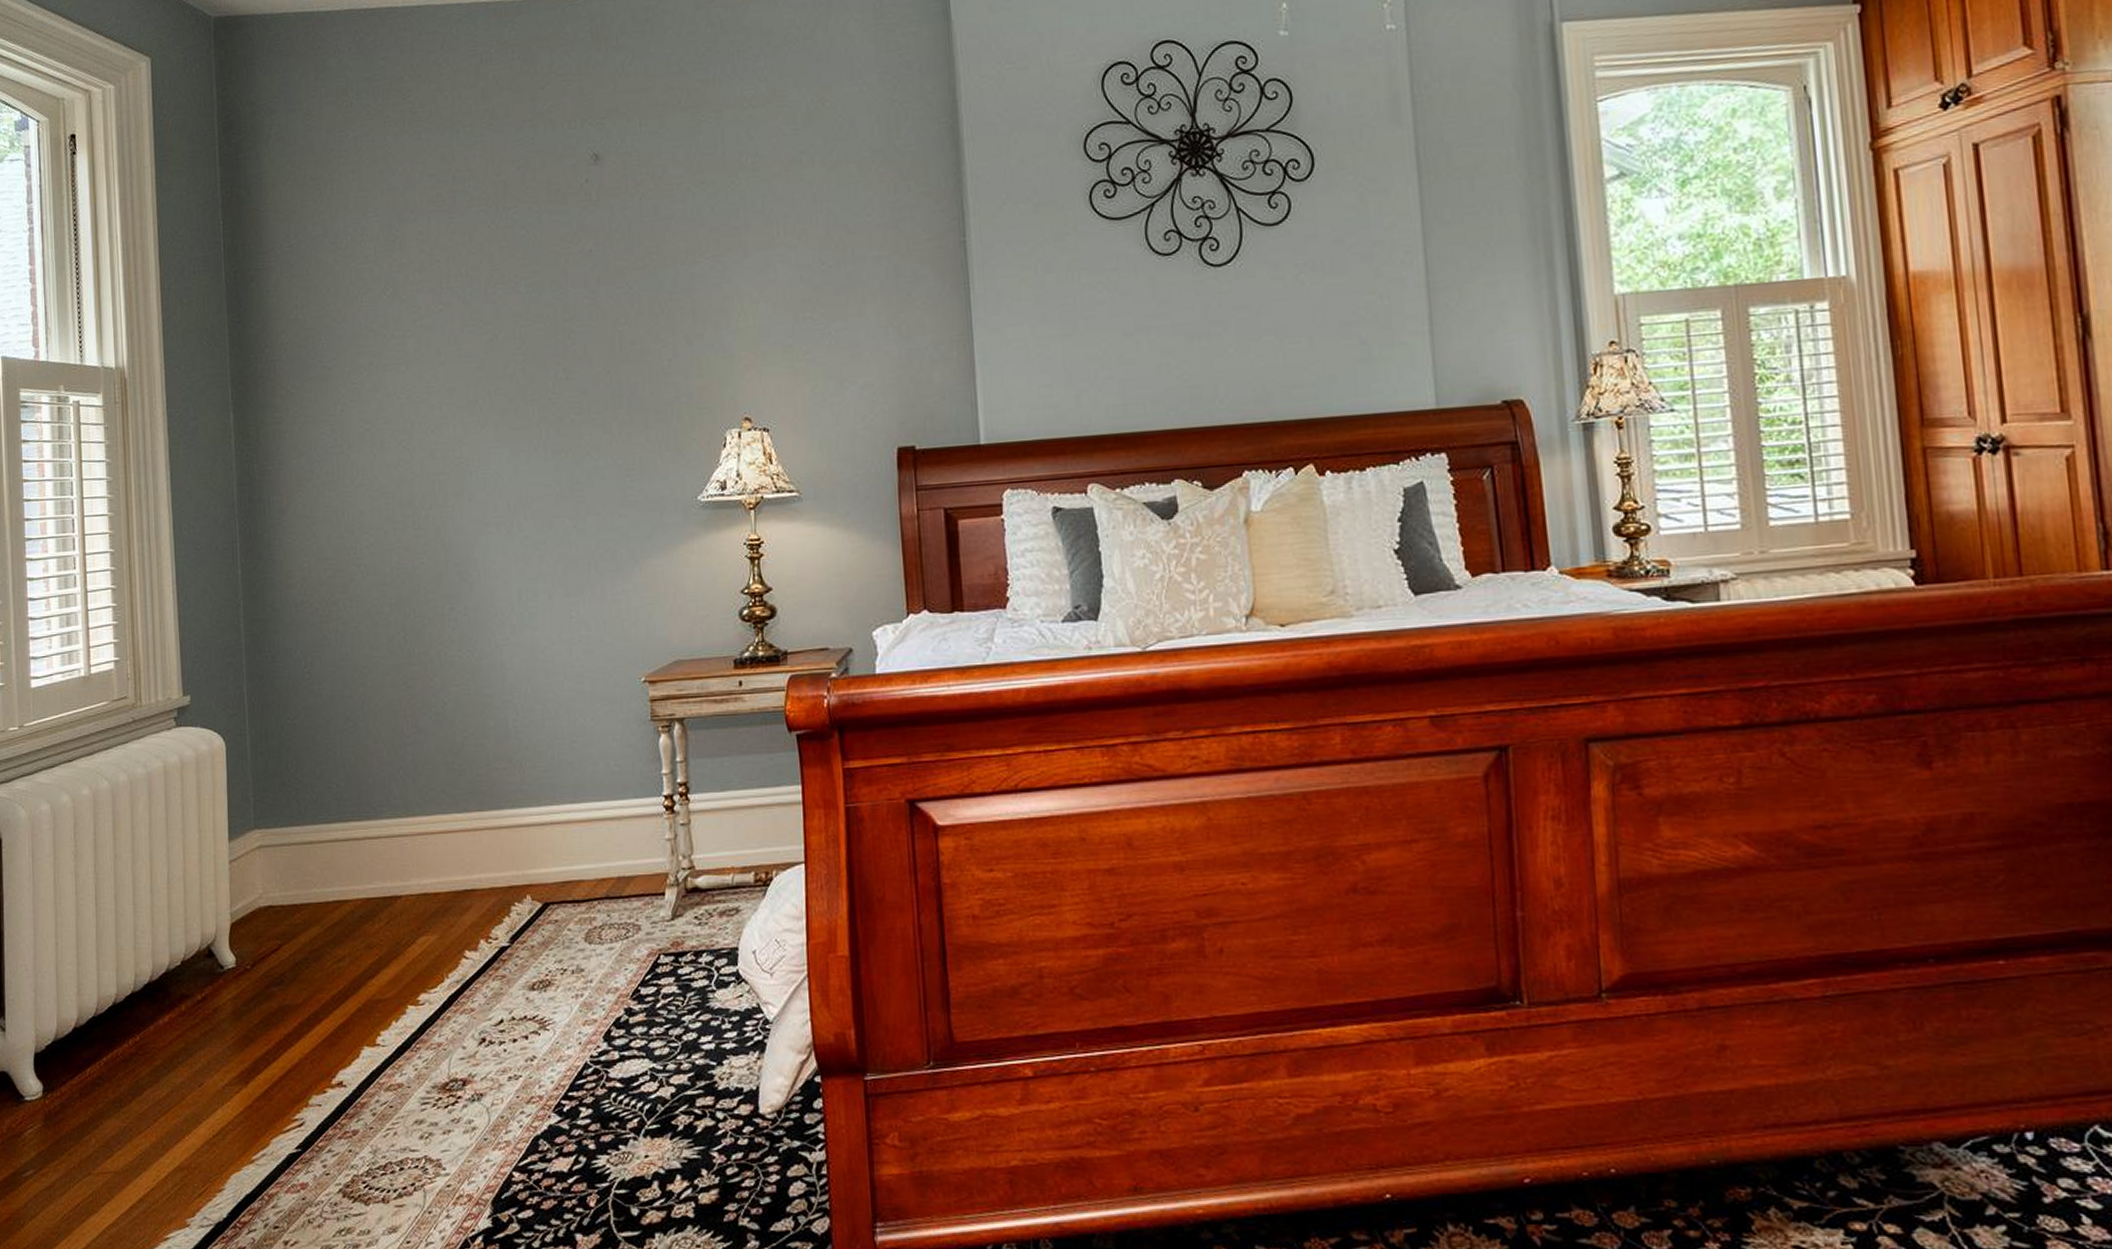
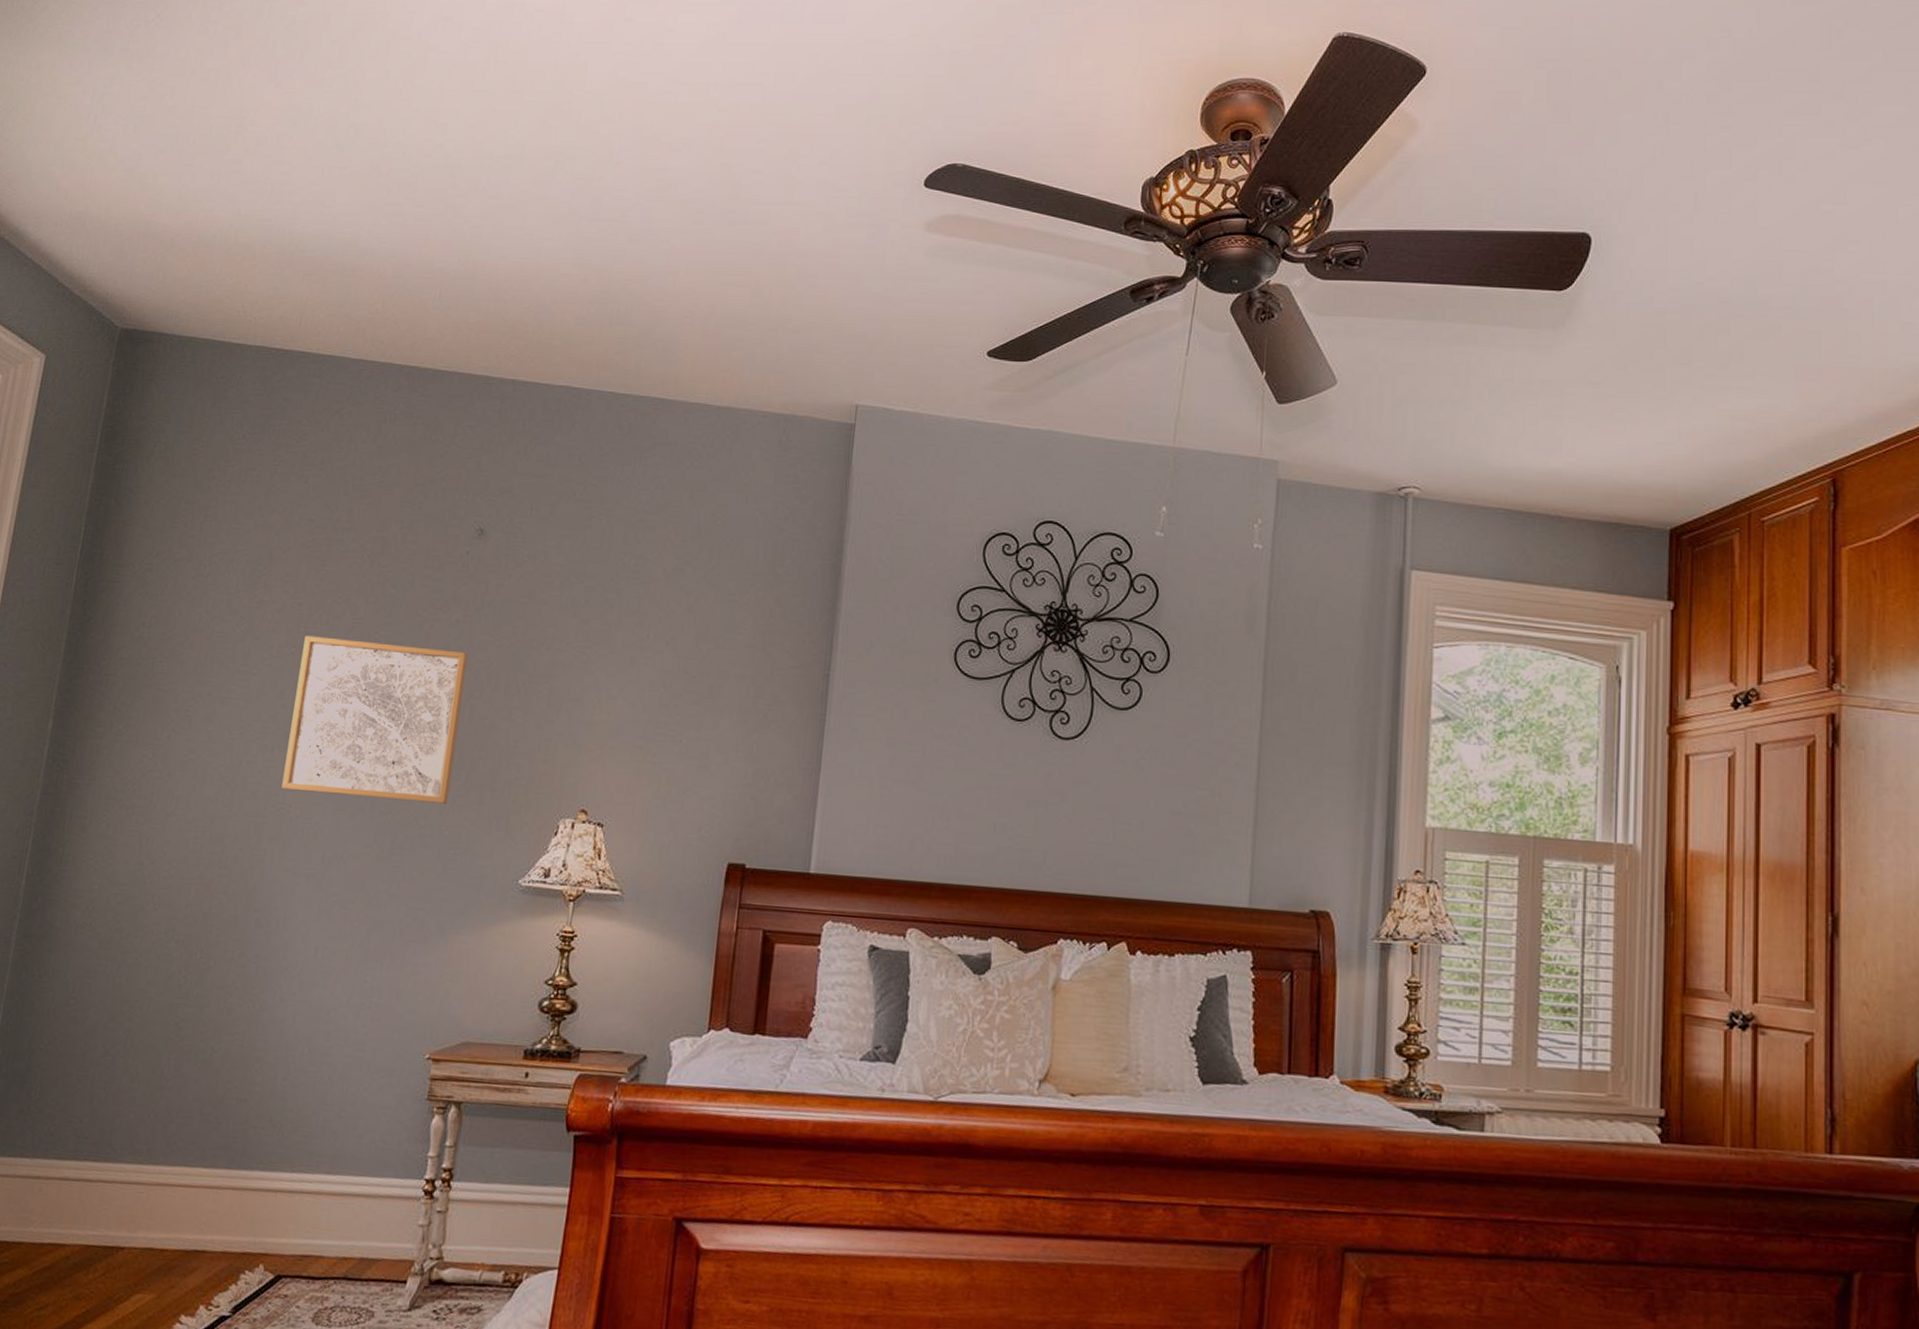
wall art: none [448,281,616,445] -> present [281,635,468,804]

